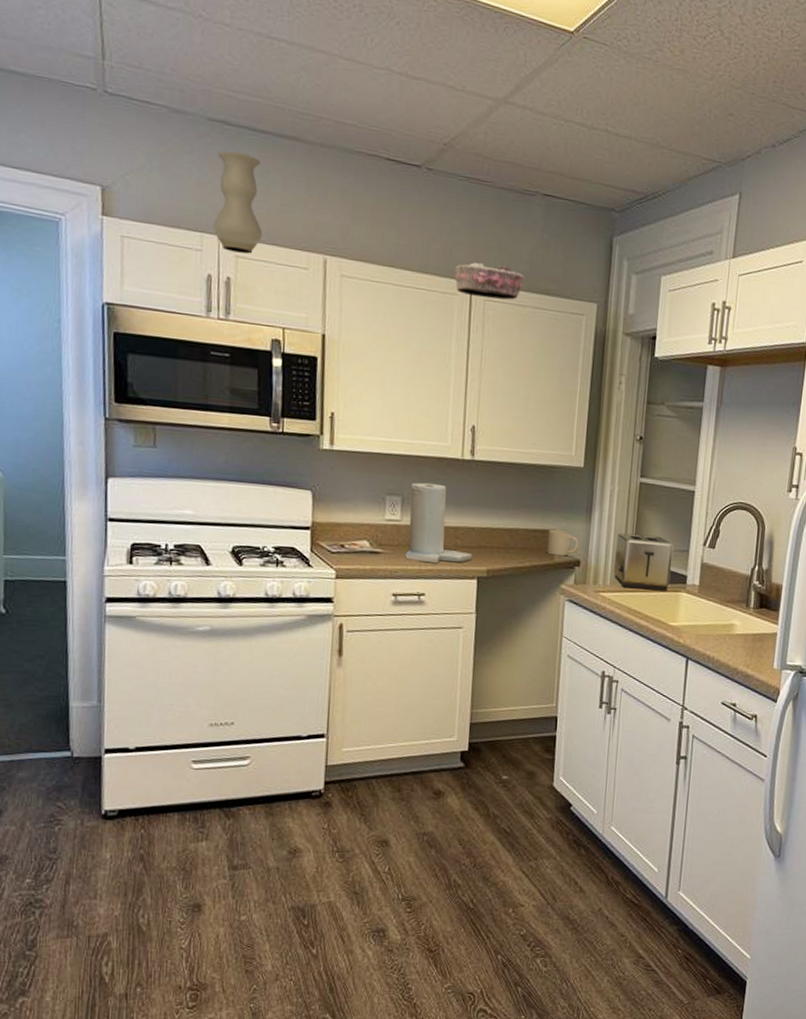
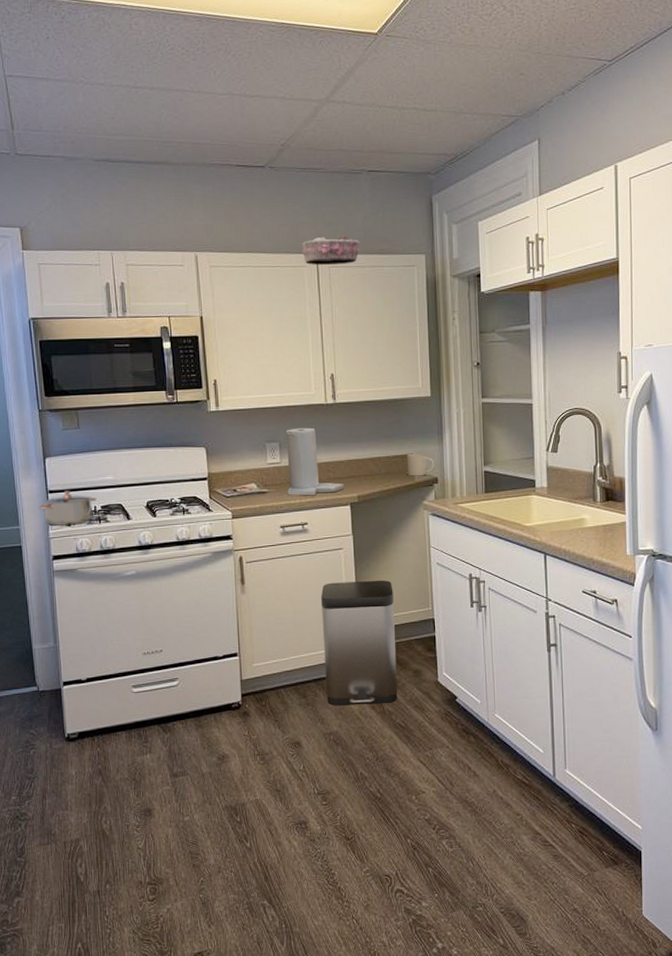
cooking pot: none [91,520,170,564] -> present [37,490,97,526]
vase: present [213,150,262,254] -> none [104,182,145,262]
pedal bin: none [424,664,515,805] -> present [320,580,398,706]
toaster: present [613,532,674,591] -> none [467,448,520,497]

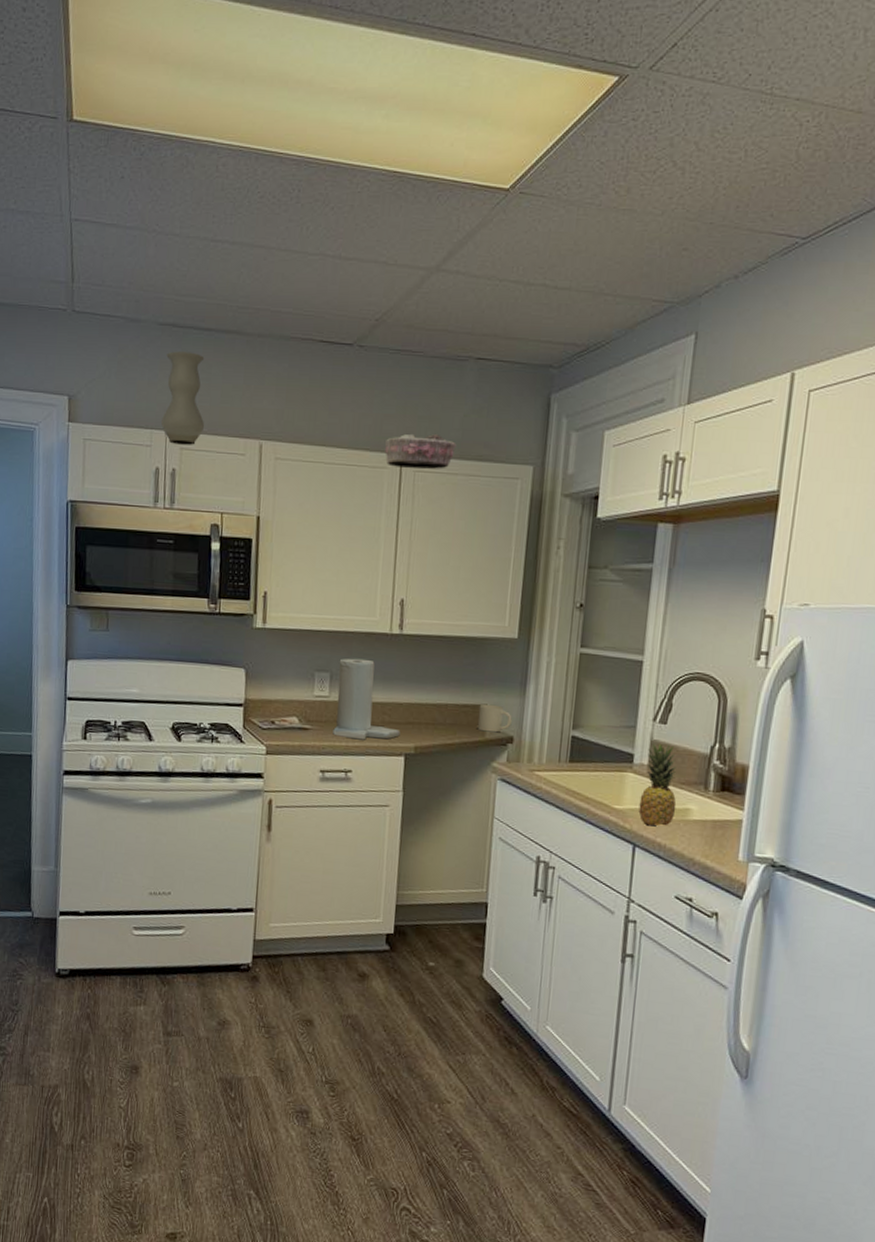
cooking pot: present [37,490,97,526] -> none [53,699,119,739]
vase: none [104,182,145,262] -> present [161,351,205,445]
pedal bin: present [320,580,398,706] -> none [349,843,443,993]
fruit: none [544,468,574,536] -> present [638,743,677,826]

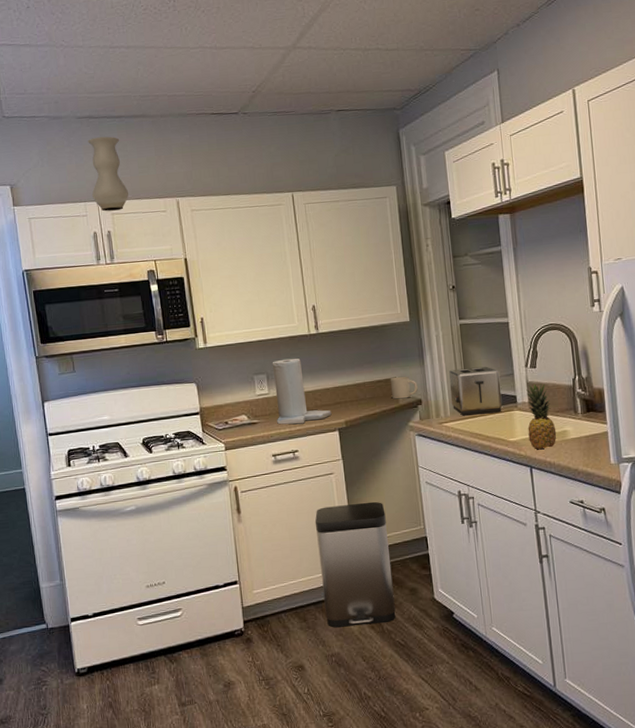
pedal bin: none [349,843,443,993] -> present [314,501,396,628]
decorative basket: present [385,433,457,470] -> none [278,172,334,203]
toaster: none [549,707,619,771] -> present [449,366,503,416]

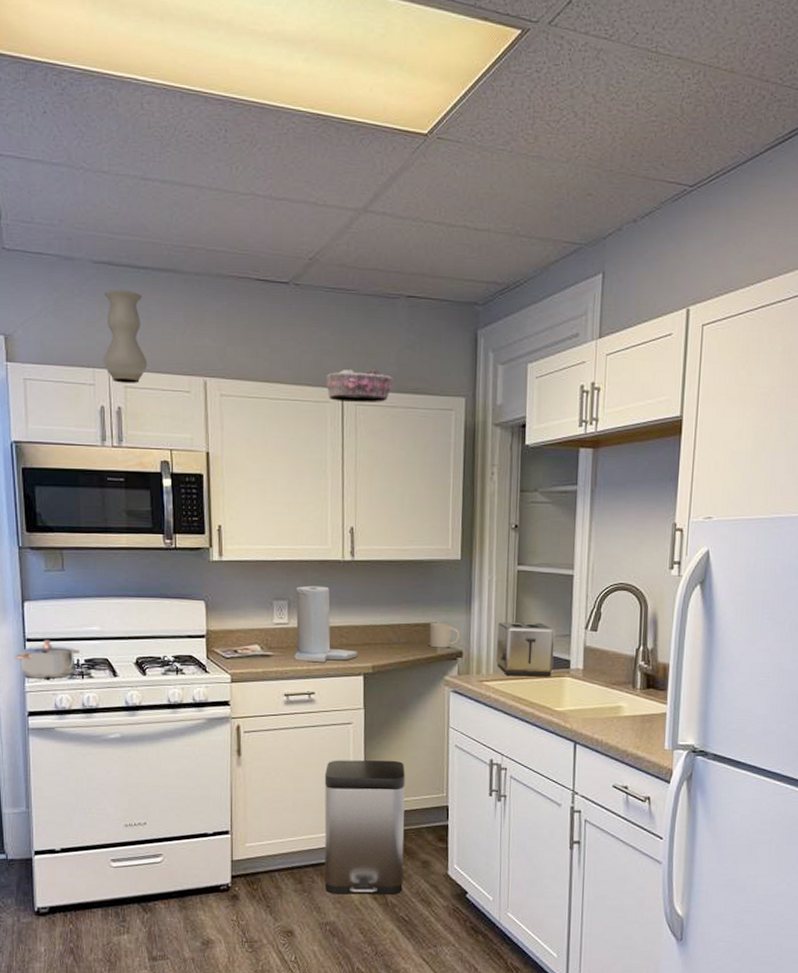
cooking pot: none [38,432,95,467] -> present [13,639,81,679]
decorative basket: none [278,172,334,203] -> present [326,368,393,403]
fruit: present [526,383,557,449] -> none [577,649,610,723]

